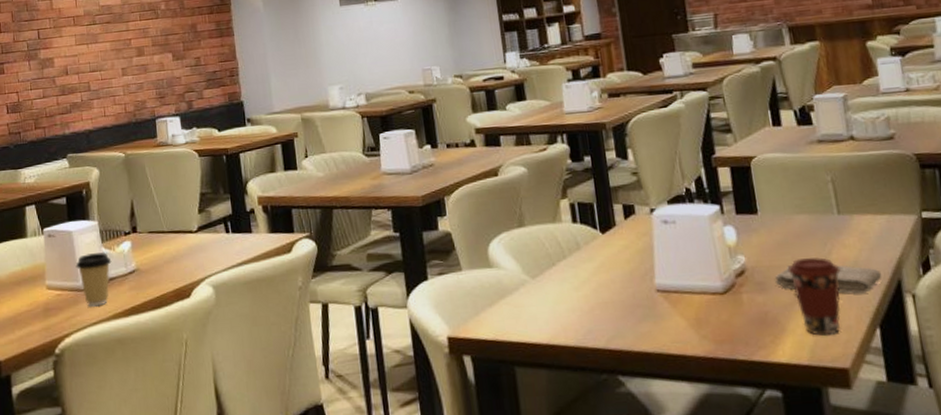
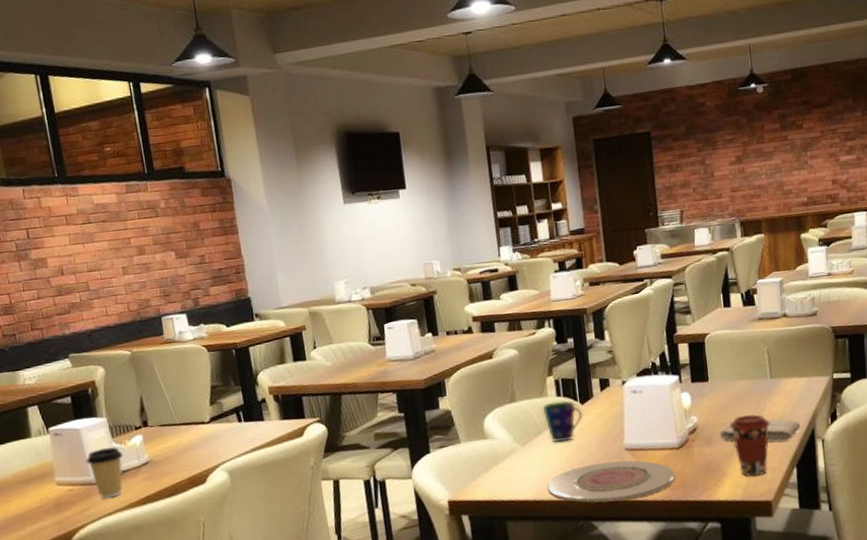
cup: none [555,228,604,278] -> present [542,401,583,443]
plate: none [563,303,720,354] -> present [548,460,675,503]

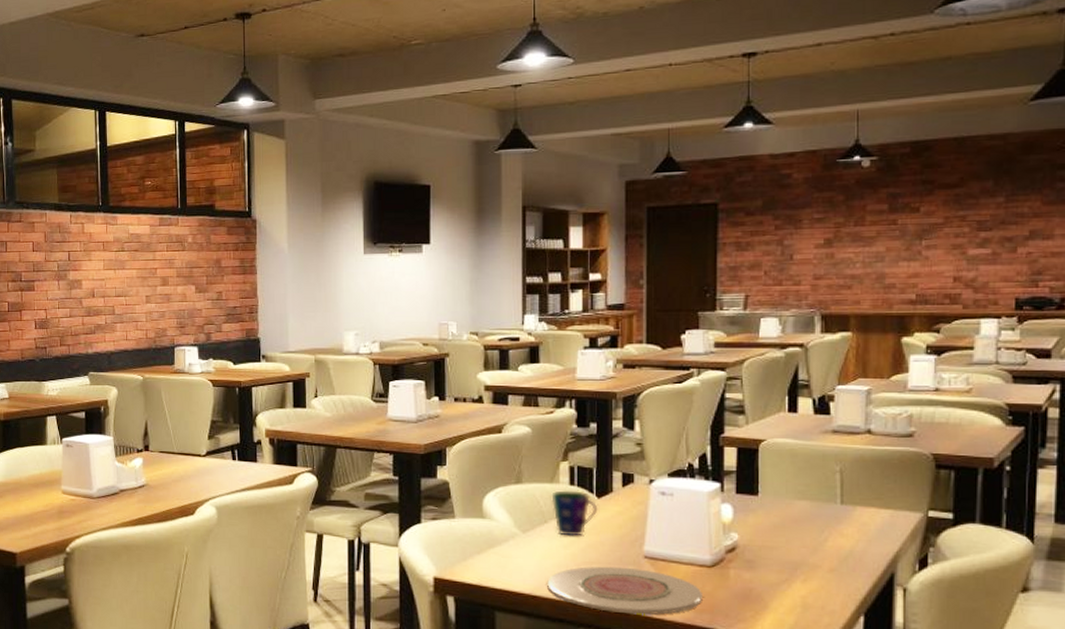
coffee cup: present [86,446,124,499] -> none [90,465,123,514]
washcloth: present [720,419,801,442] -> none [766,547,876,582]
coffee cup: present [729,414,770,477] -> none [779,542,834,617]

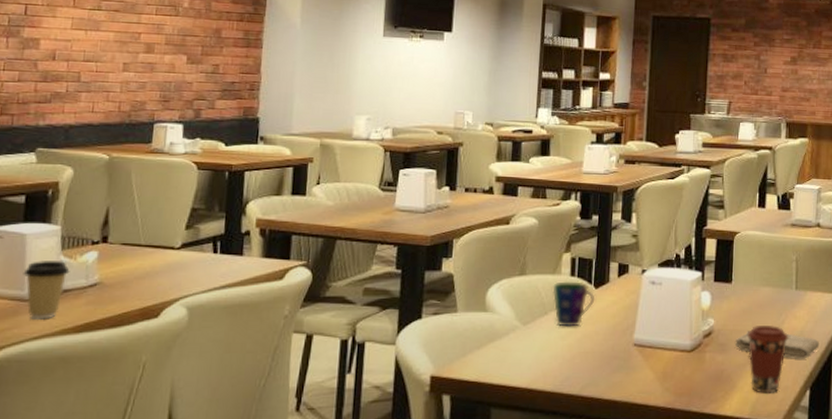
coffee cup: none [90,465,123,514] -> present [23,260,70,320]
plate: present [547,566,702,615] -> none [543,355,682,402]
washcloth: none [766,547,876,582] -> present [735,331,820,359]
coffee cup: none [779,542,834,617] -> present [746,326,789,393]

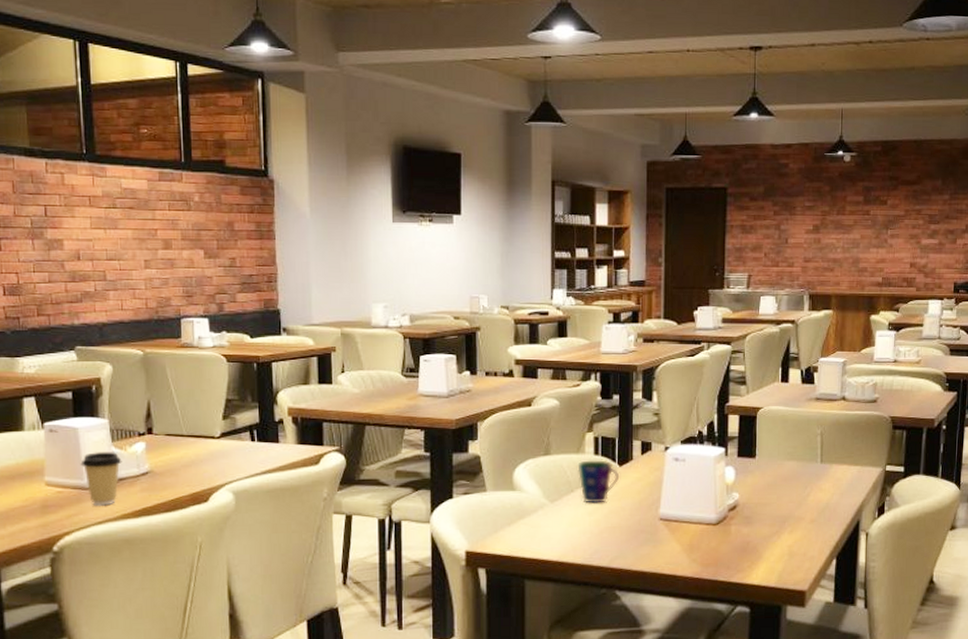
washcloth: present [735,331,820,359] -> none [761,504,846,530]
coffee cup: present [746,326,789,393] -> none [772,498,814,563]

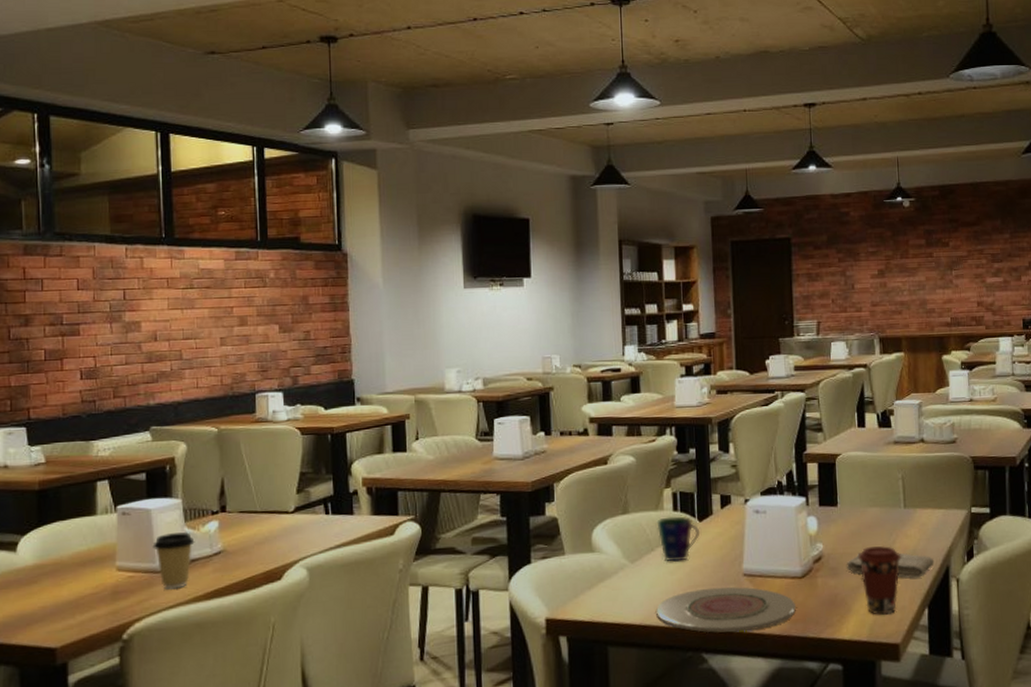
plate: none [573,529,708,573] -> present [656,586,796,633]
washcloth: none [761,504,846,530] -> present [847,553,935,578]
coffee cup: none [772,498,814,563] -> present [858,546,902,615]

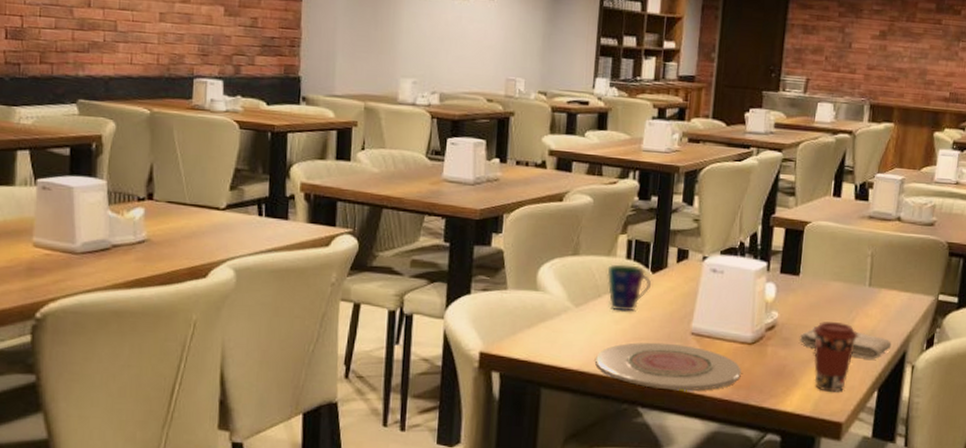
coffee cup: present [152,531,195,590] -> none [72,214,118,273]

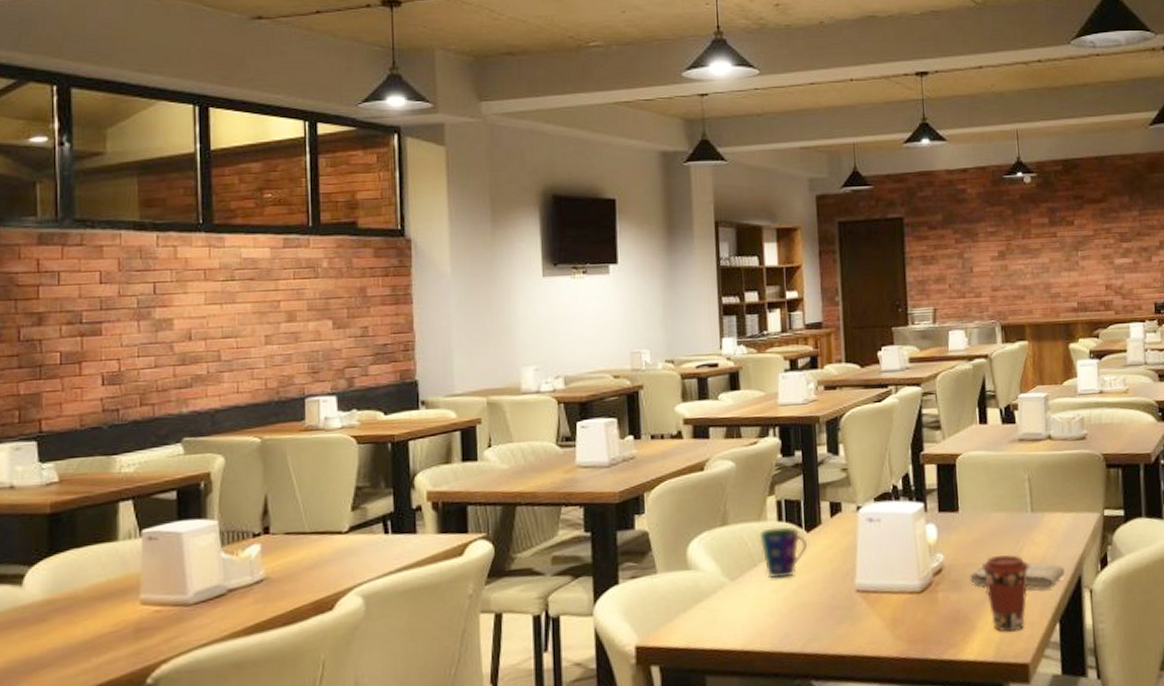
plate: present [596,342,741,391] -> none [760,604,915,657]

